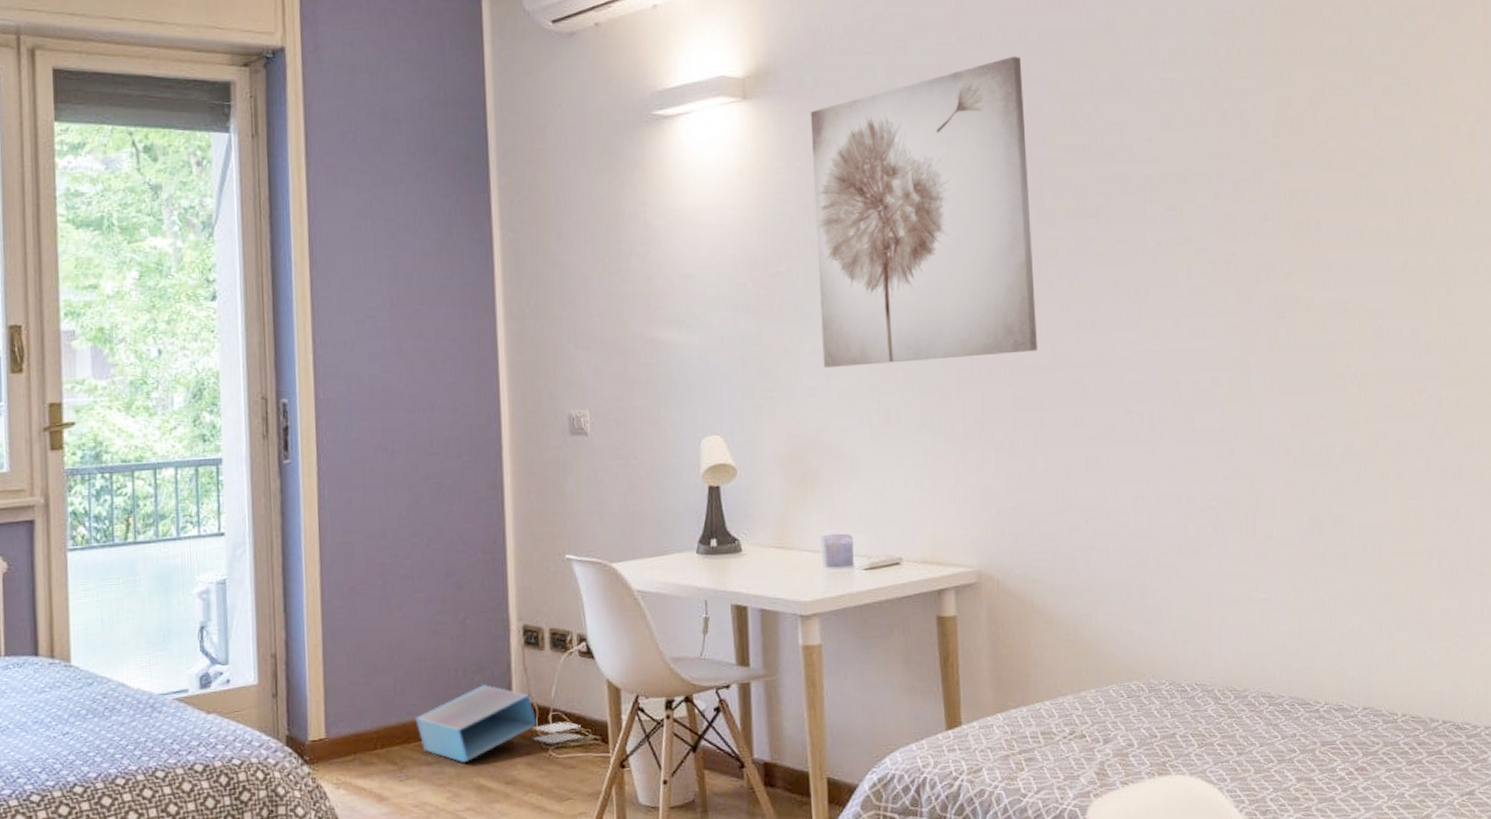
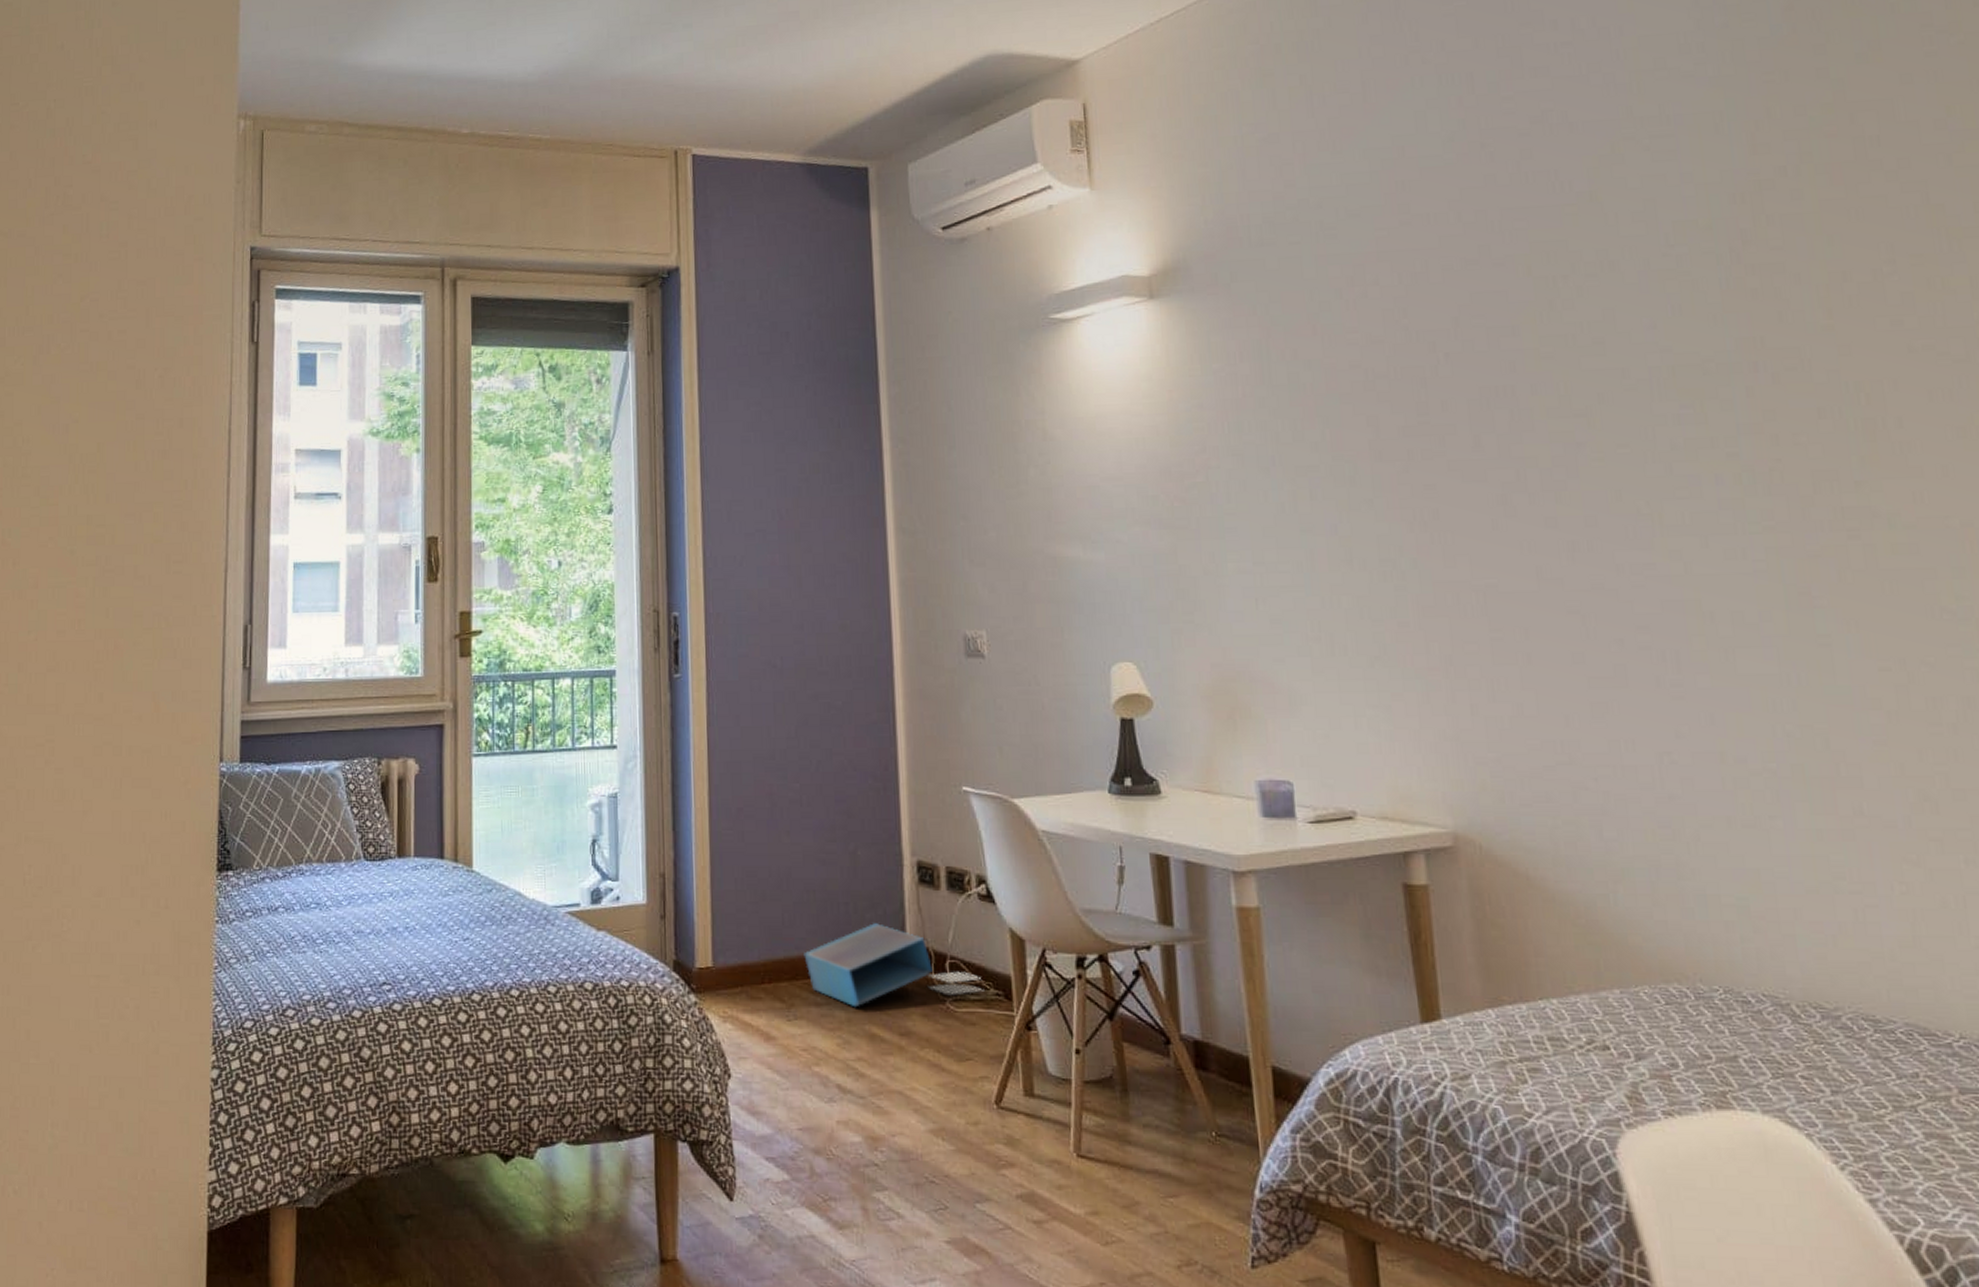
wall art: present [810,56,1037,367] -> none [1226,238,1518,589]

